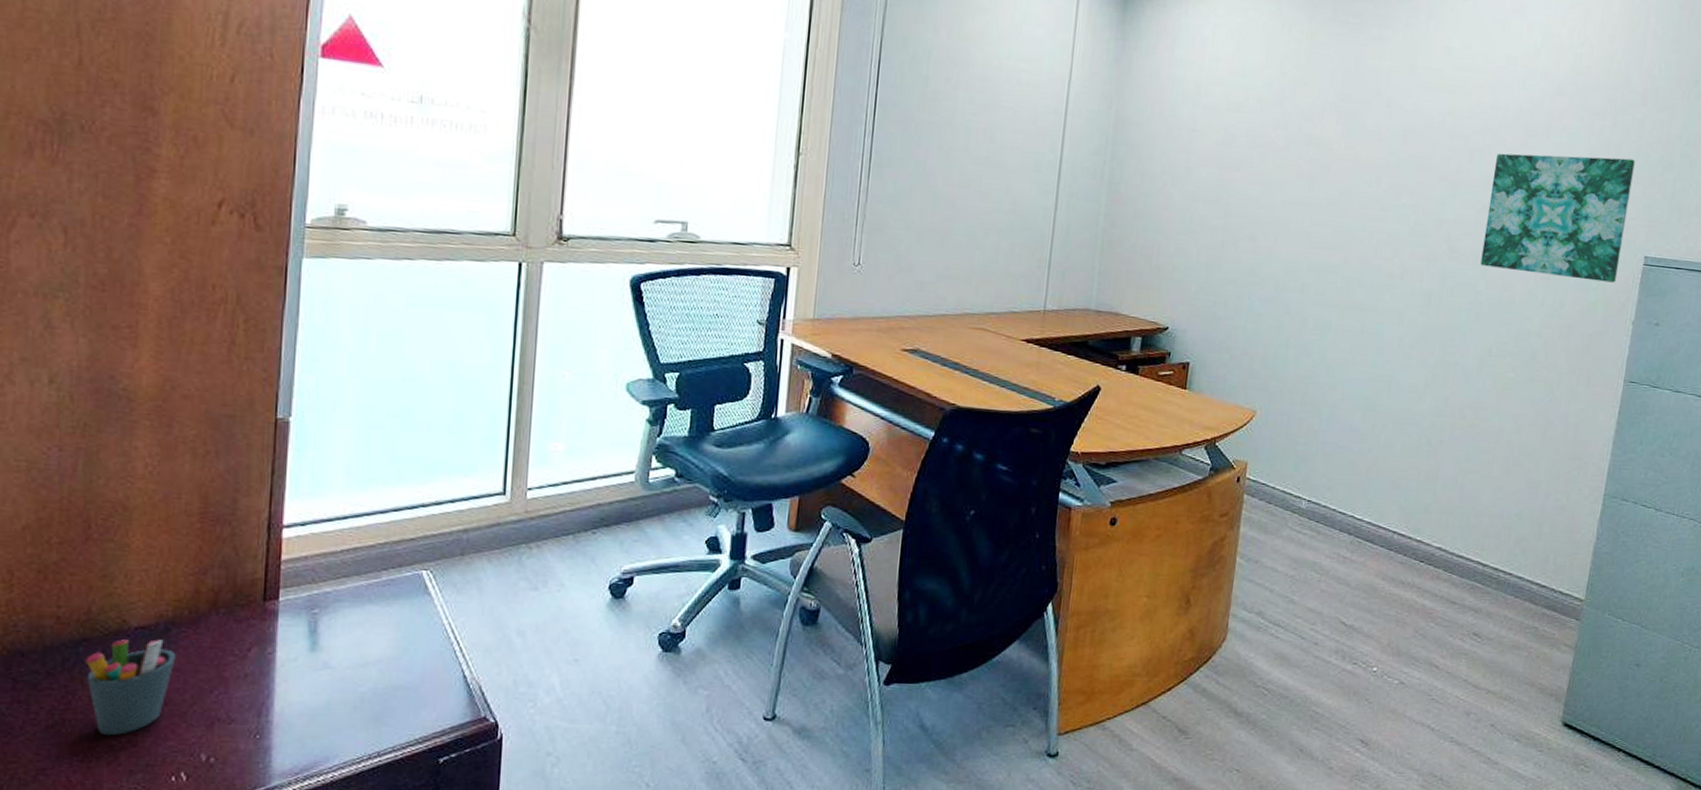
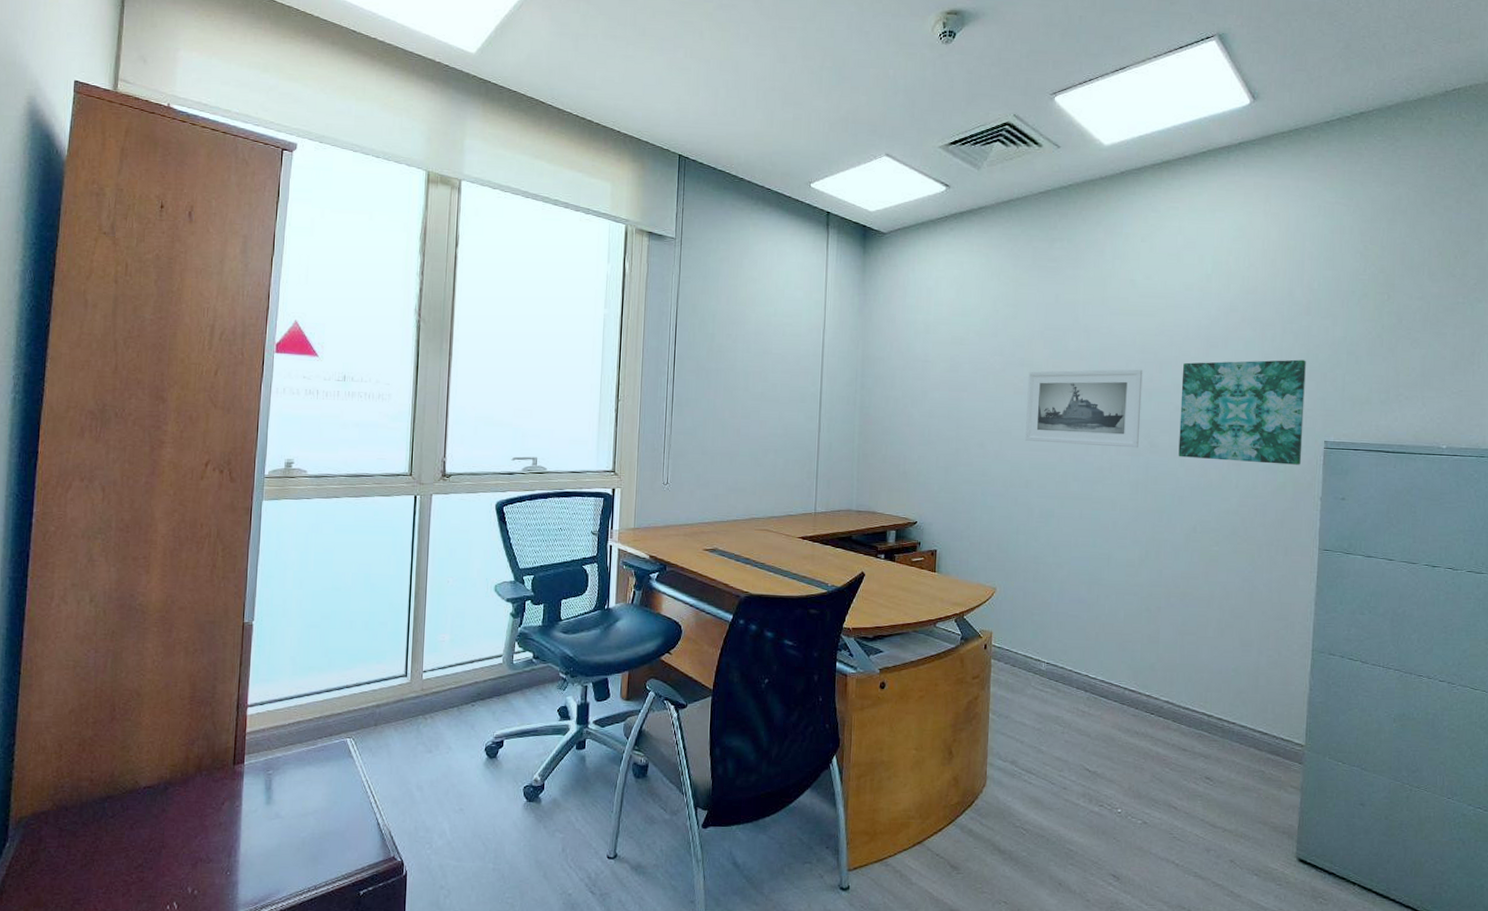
pen holder: present [85,639,176,735] -> none [109,796,172,872]
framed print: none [1305,151,1450,253] -> present [1025,369,1143,448]

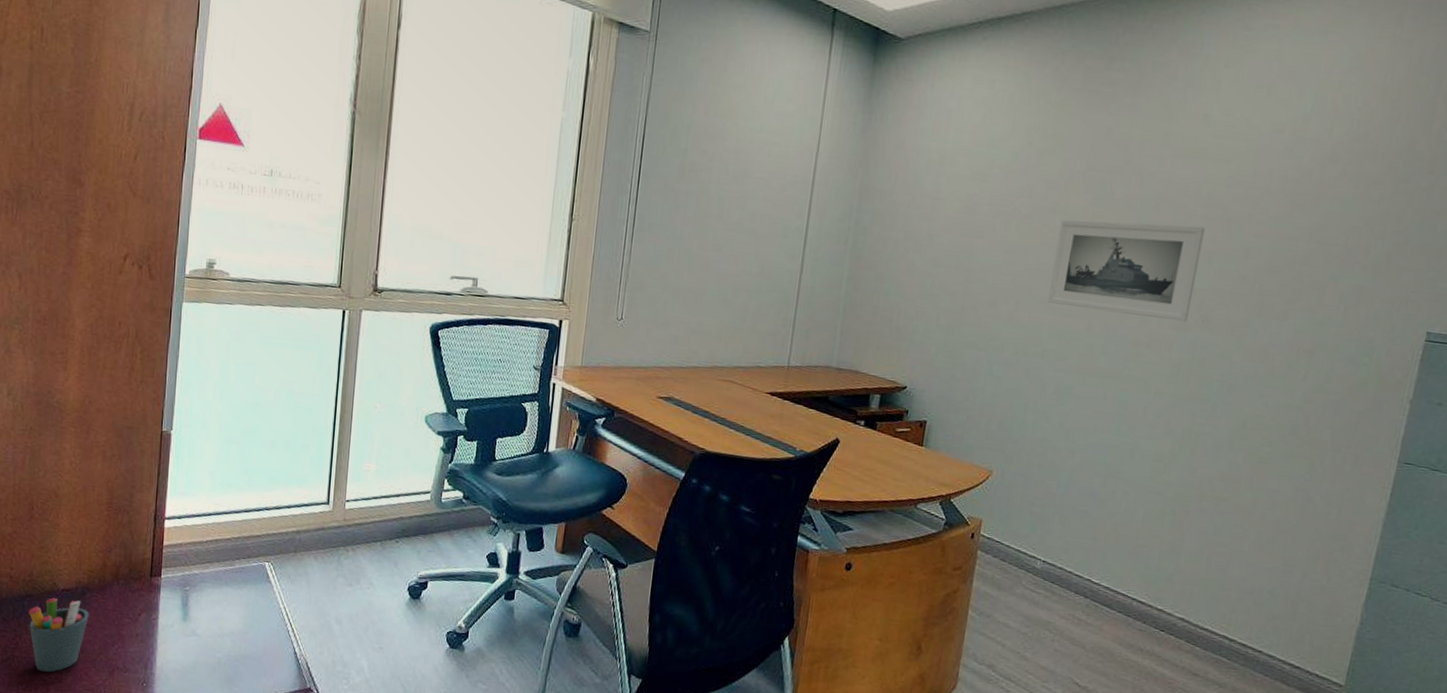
pen holder: none [109,796,172,872] -> present [28,598,89,673]
wall art: present [1178,359,1306,465] -> none [1236,222,1419,359]

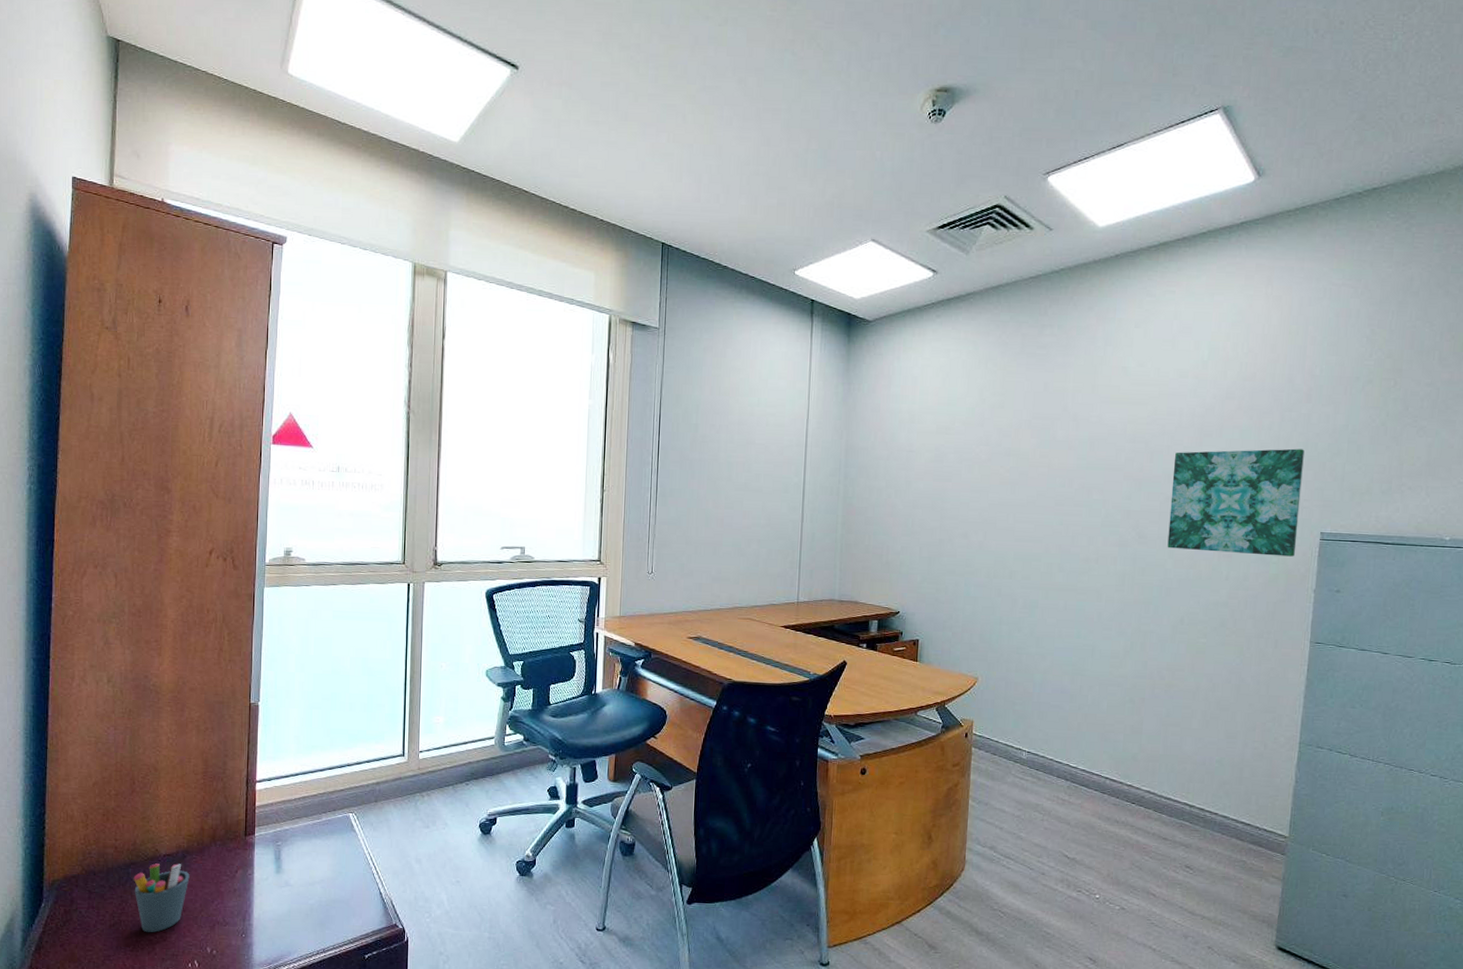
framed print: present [1047,219,1206,322] -> none [1010,458,1133,539]
wall art: none [1236,222,1419,359] -> present [1167,448,1304,557]

